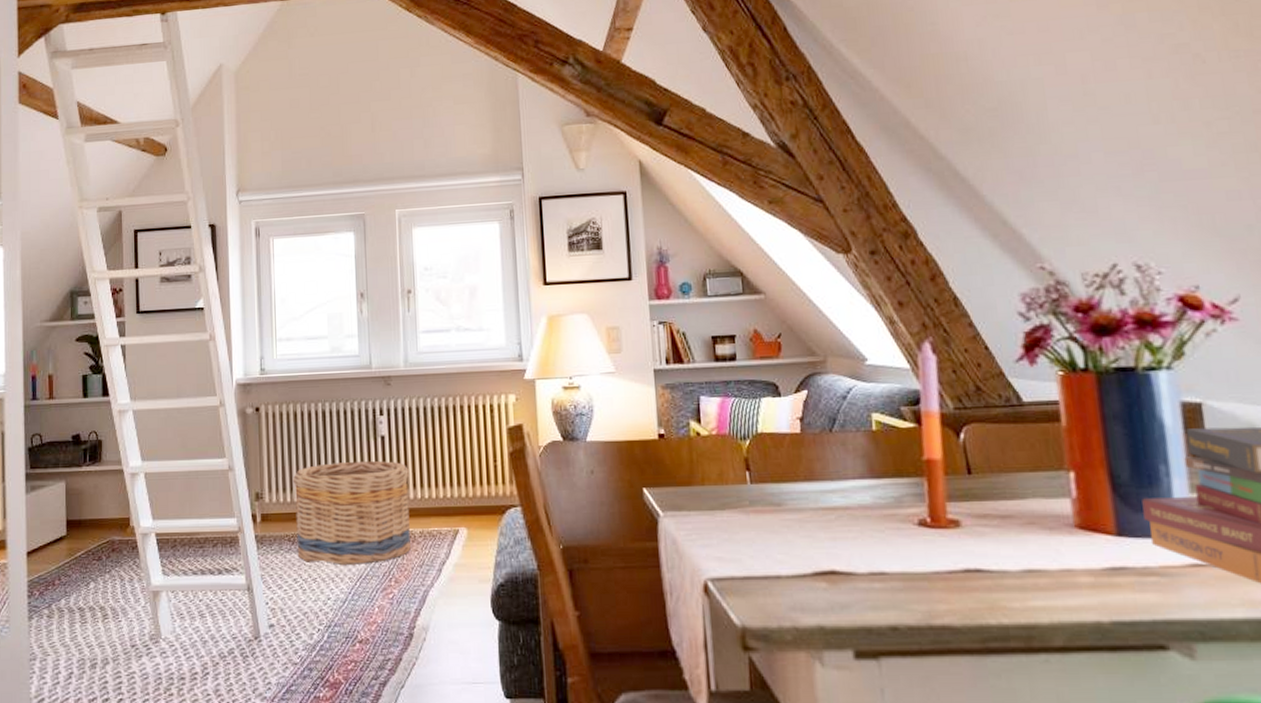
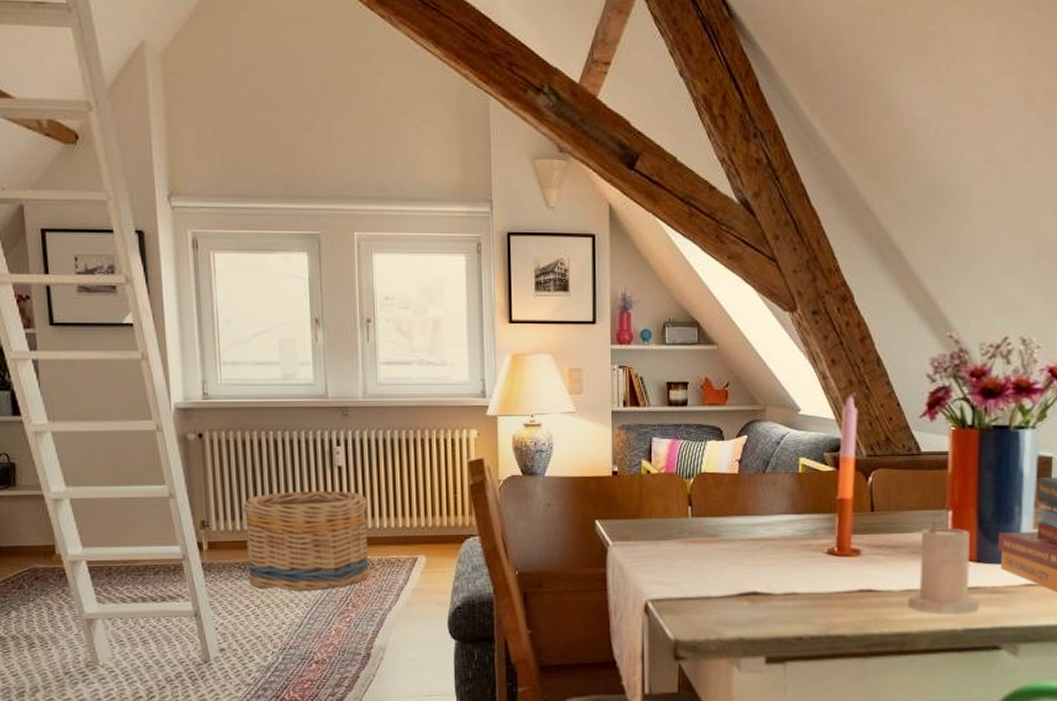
candle: none [1029,484,1130,604] -> present [908,520,979,616]

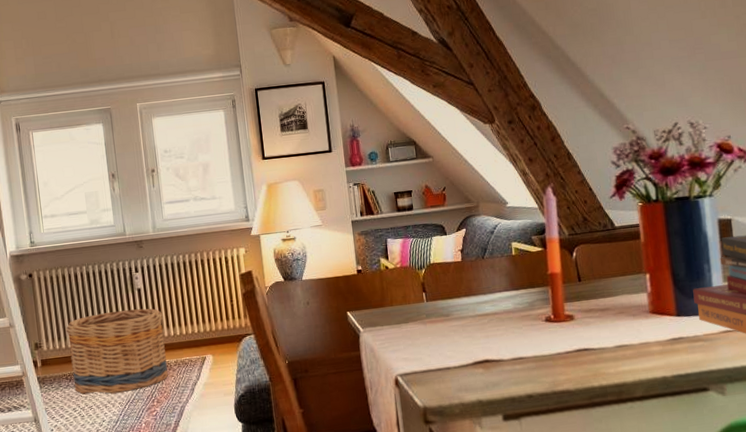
candle: present [908,520,979,616] -> none [620,284,685,365]

